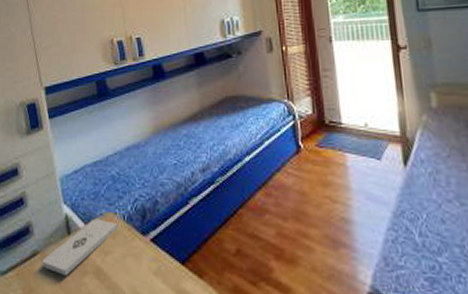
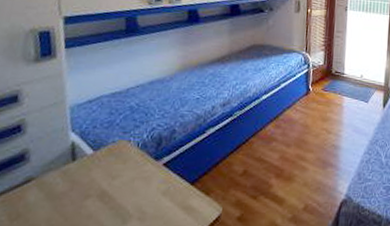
notepad: present [43,218,118,275] -> none [37,145,131,199]

